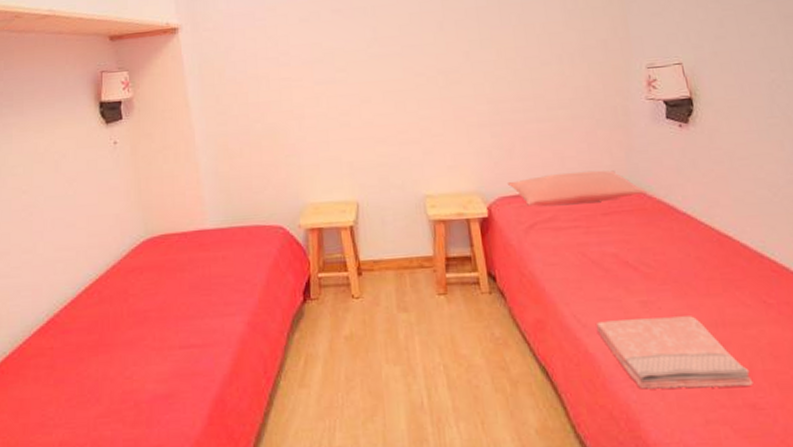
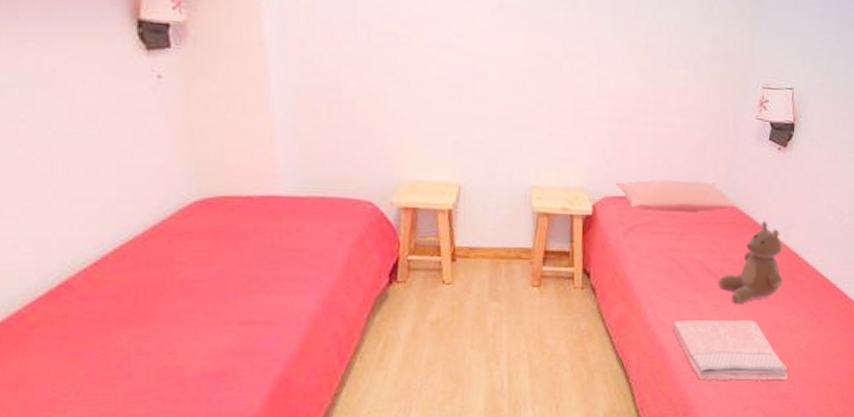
teddy bear: none [640,203,720,298] -> present [718,220,783,304]

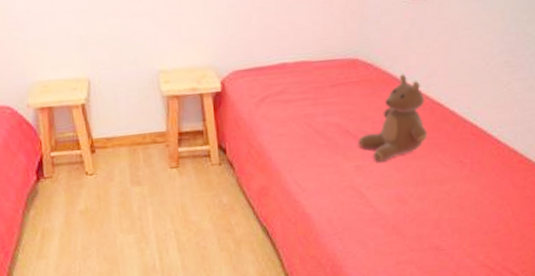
pillow: present [616,179,738,212] -> none [242,41,373,80]
towel: present [672,320,788,381] -> none [314,177,440,241]

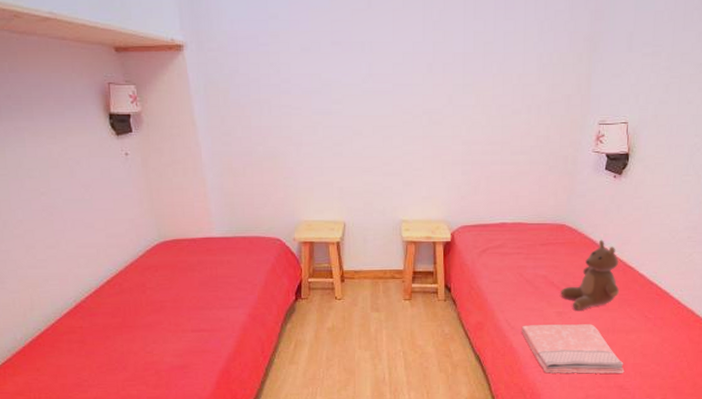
towel: none [314,177,440,241] -> present [521,324,625,374]

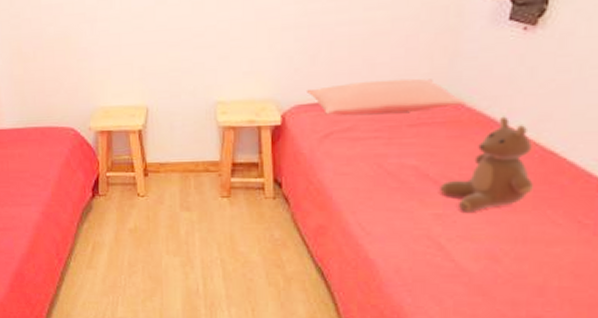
pillow: none [470,209,578,236] -> present [307,78,465,116]
towel: present [521,324,625,374] -> none [380,230,544,301]

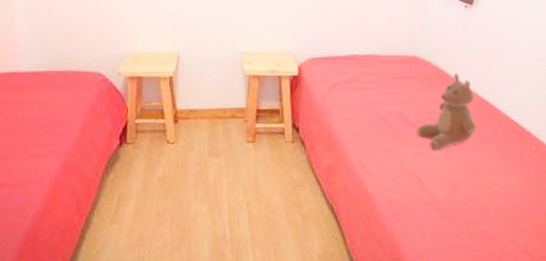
pillow: present [307,78,465,116] -> none [318,40,431,69]

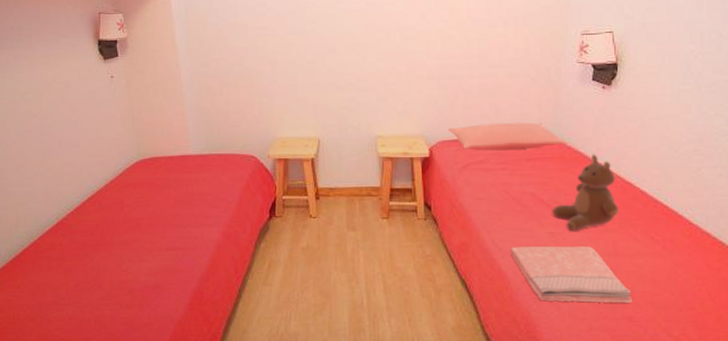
pillow: none [318,40,431,69] -> present [449,122,566,151]
towel: none [376,164,487,222] -> present [510,246,633,304]

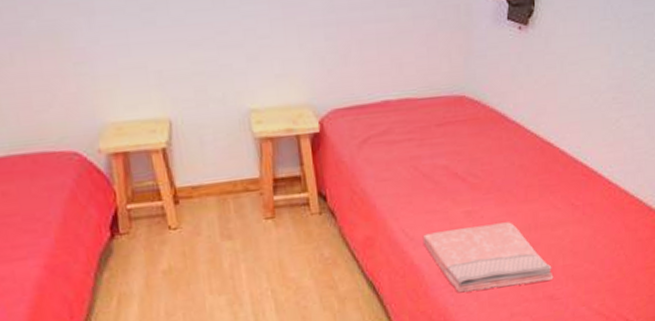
pillow: present [449,122,566,151] -> none [342,77,481,119]
teddy bear: present [552,154,619,231] -> none [467,111,538,207]

